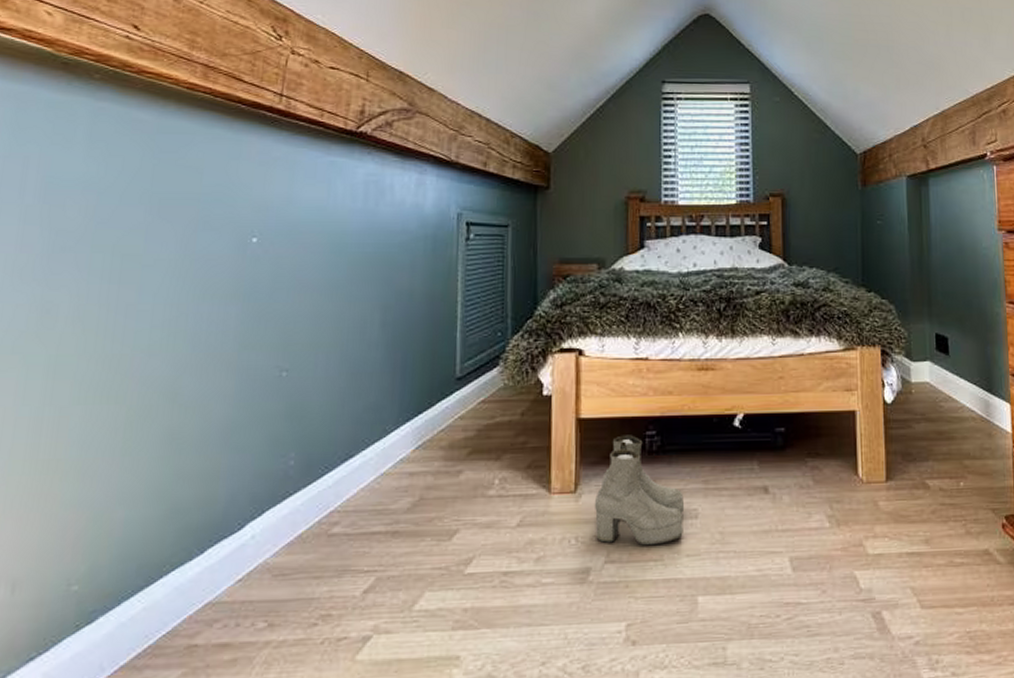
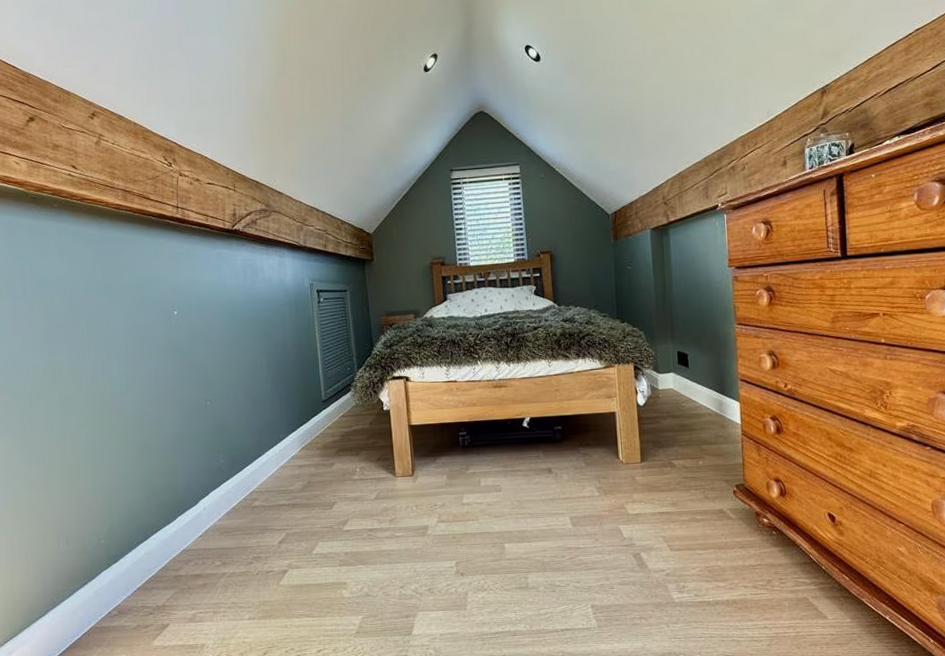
boots: present [594,435,685,546] -> none [426,435,491,511]

